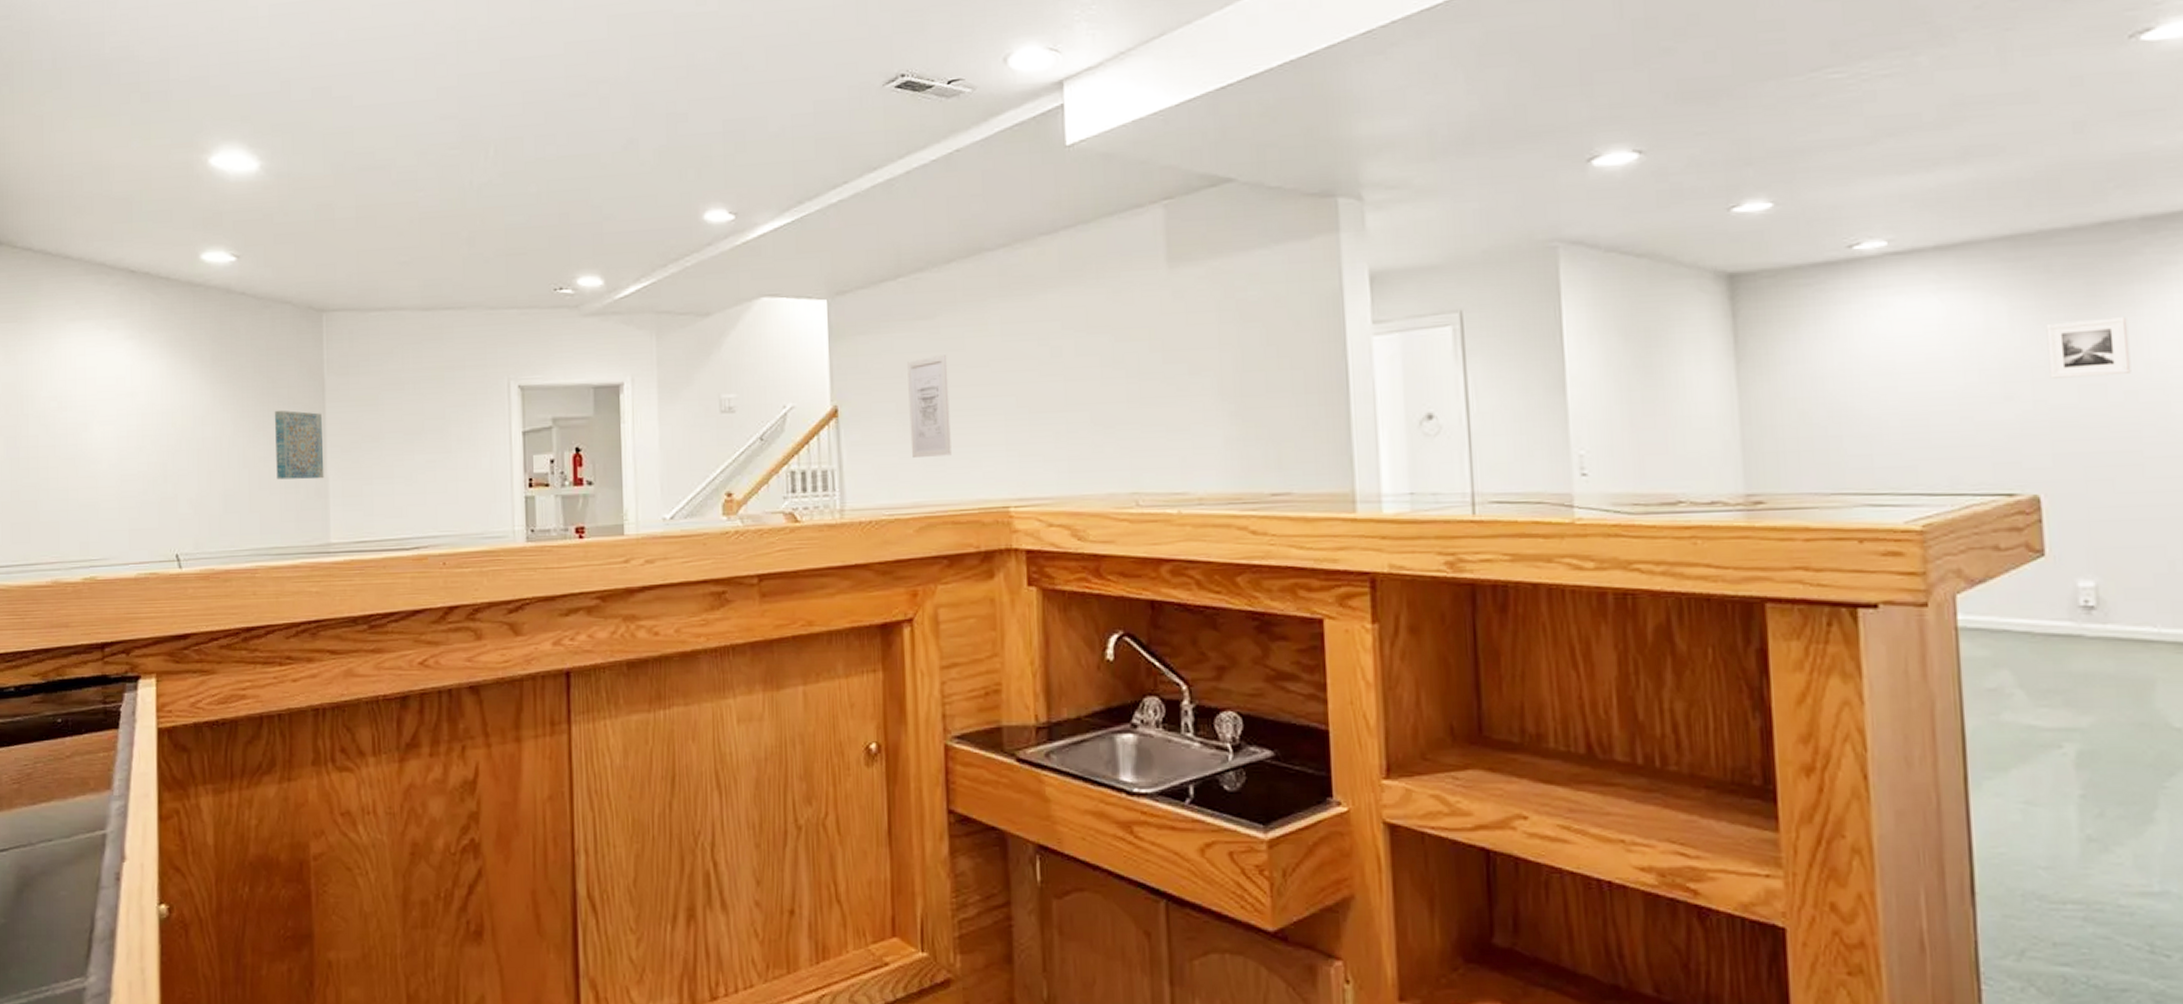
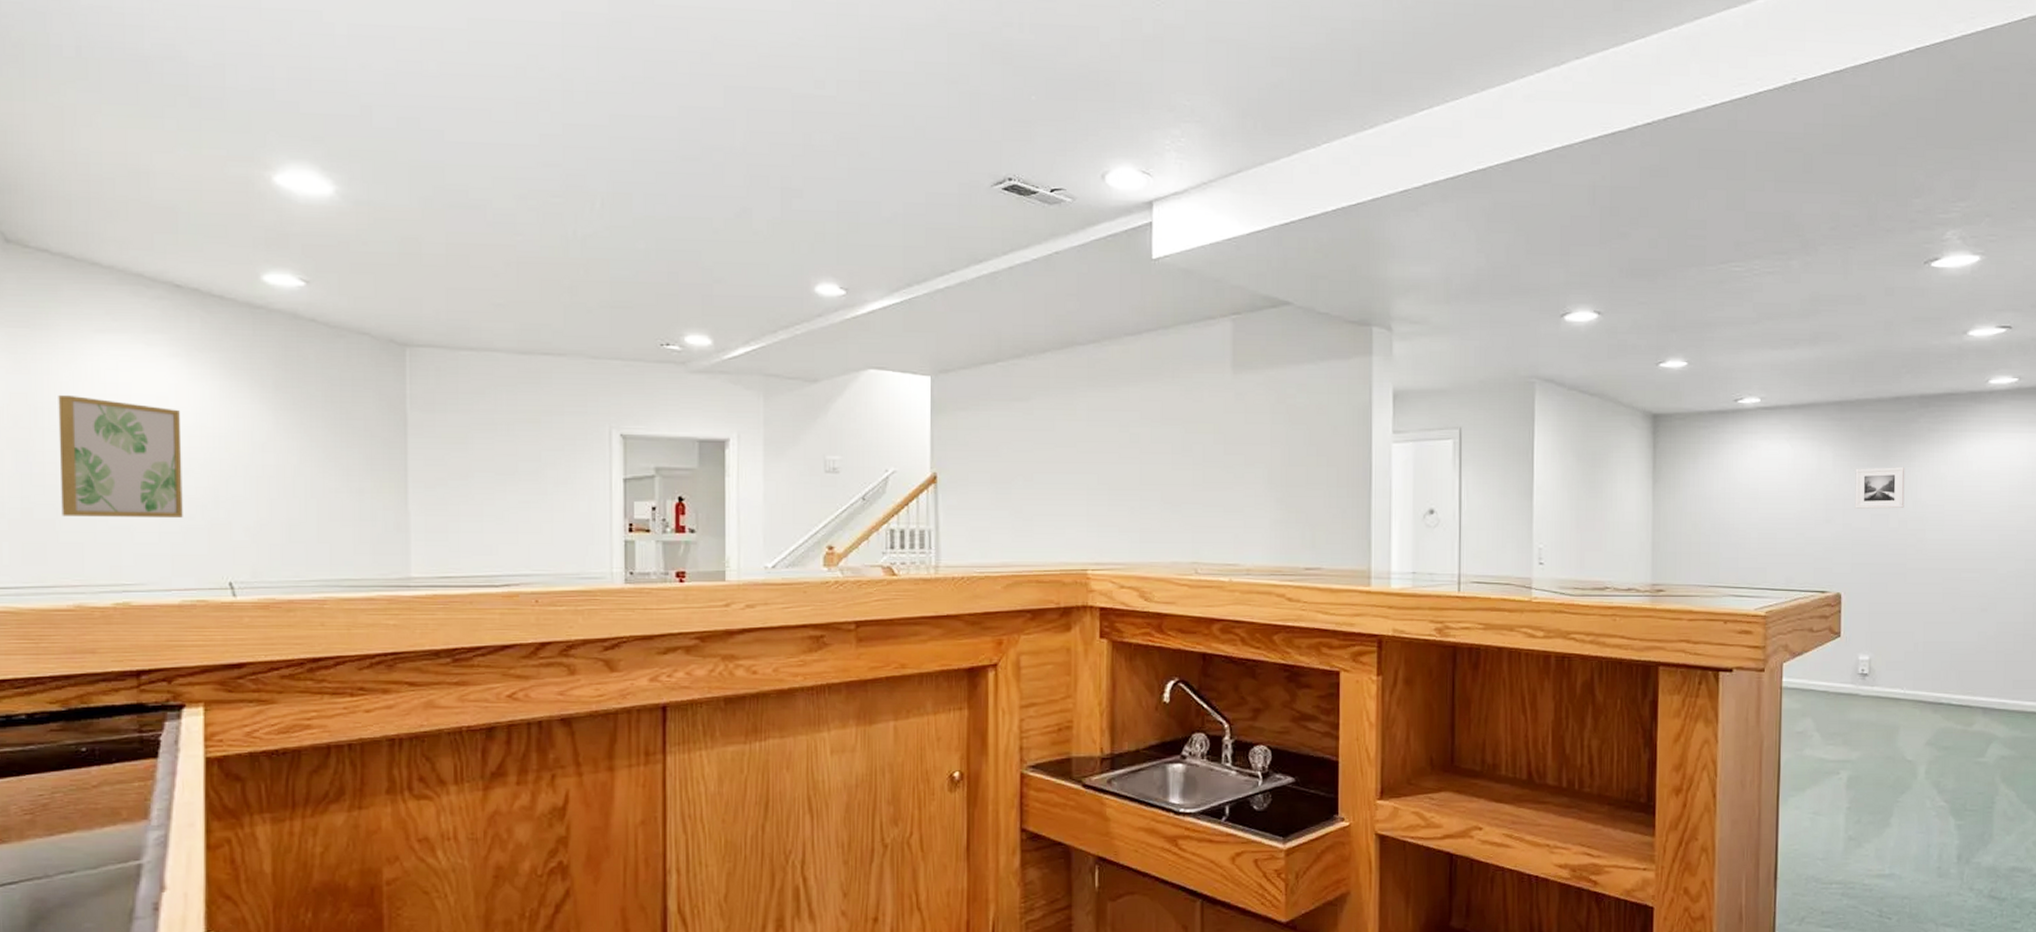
wall art: none [39,381,138,497] -> present [58,394,183,519]
wall art: present [275,410,324,480] -> none [349,441,405,514]
wall art: present [907,355,952,457] -> none [1002,434,1039,523]

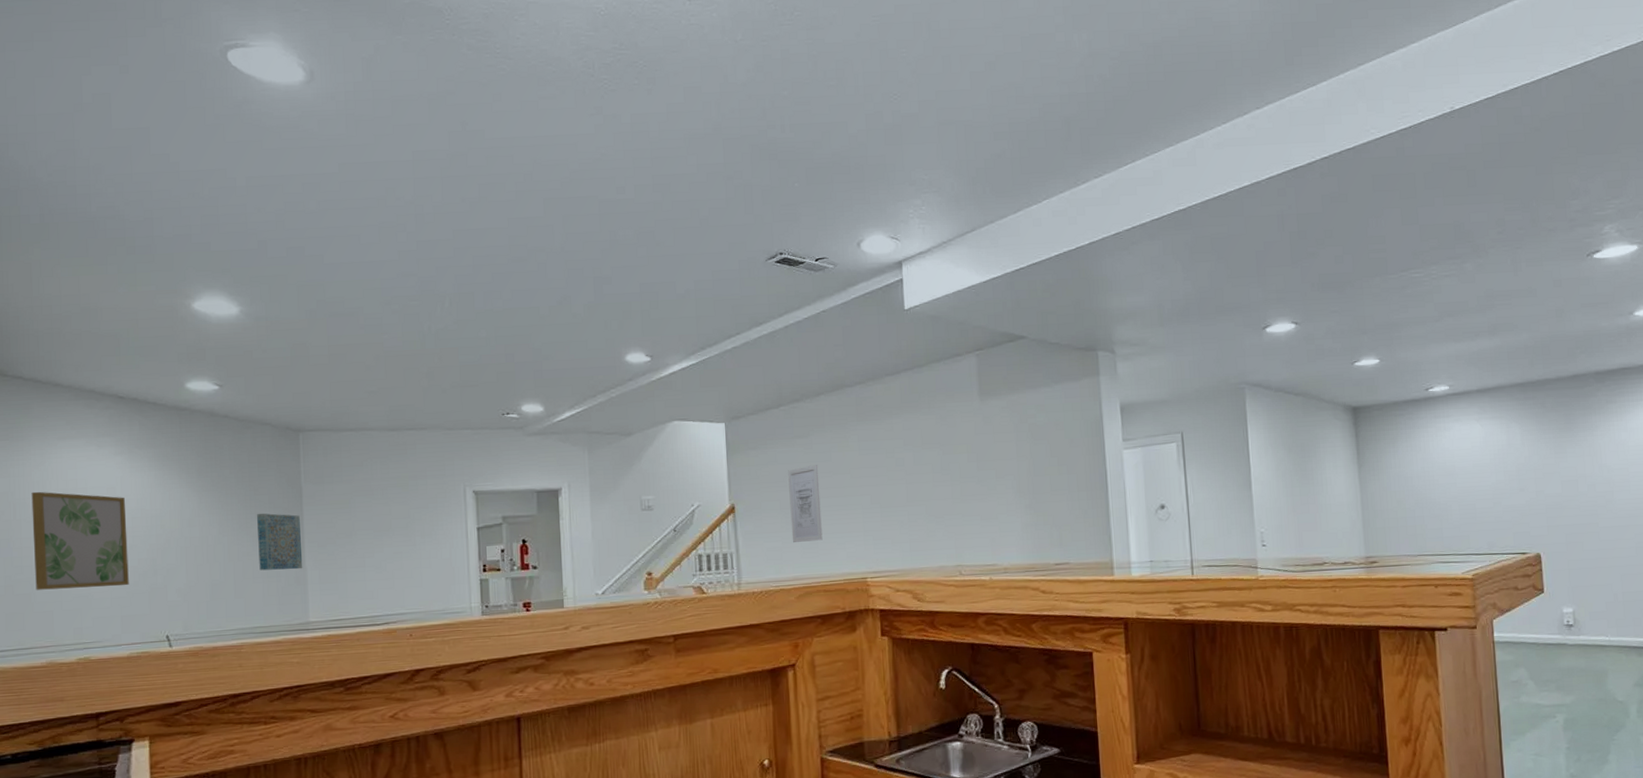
wall art: none [349,441,405,514] -> present [257,513,303,571]
wall art: none [1002,434,1039,523] -> present [788,465,823,542]
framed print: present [1855,467,1905,509] -> none [1542,437,1591,477]

